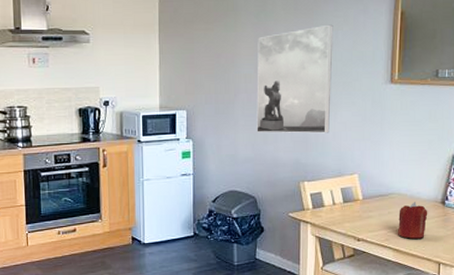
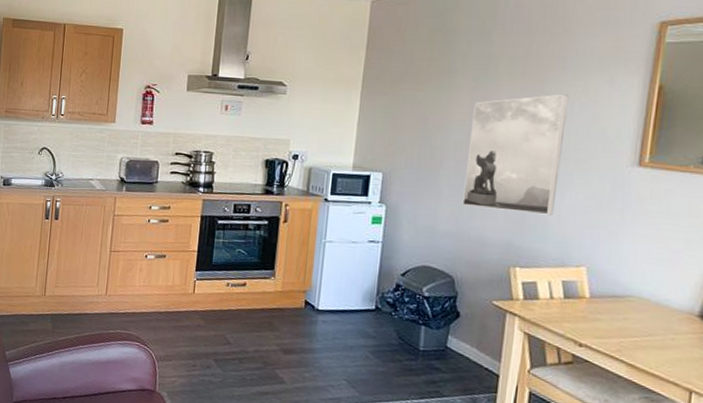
candle: present [398,202,428,239] -> none [635,310,679,357]

